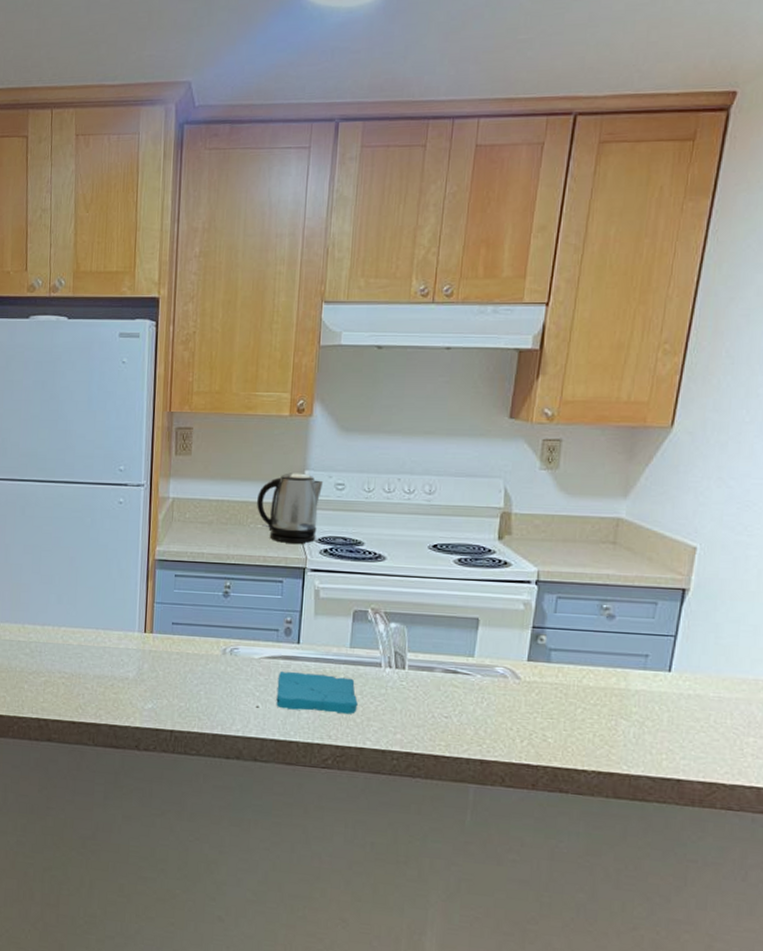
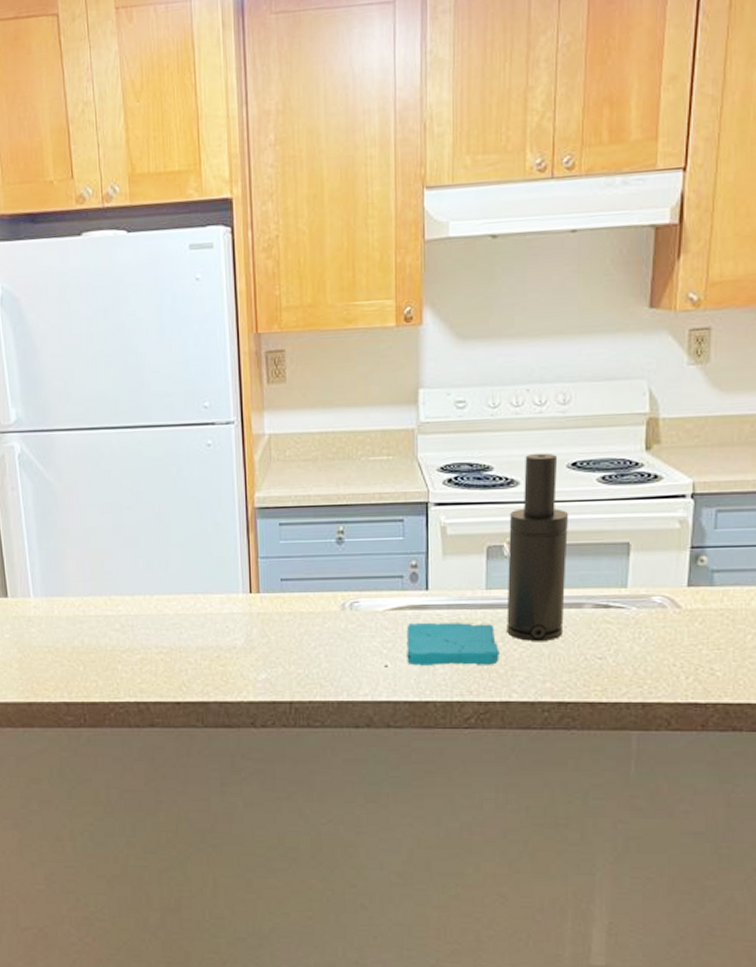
kettle: present [257,473,324,544] -> none [367,392,441,476]
soap dispenser: none [365,534,428,698] -> present [507,453,569,641]

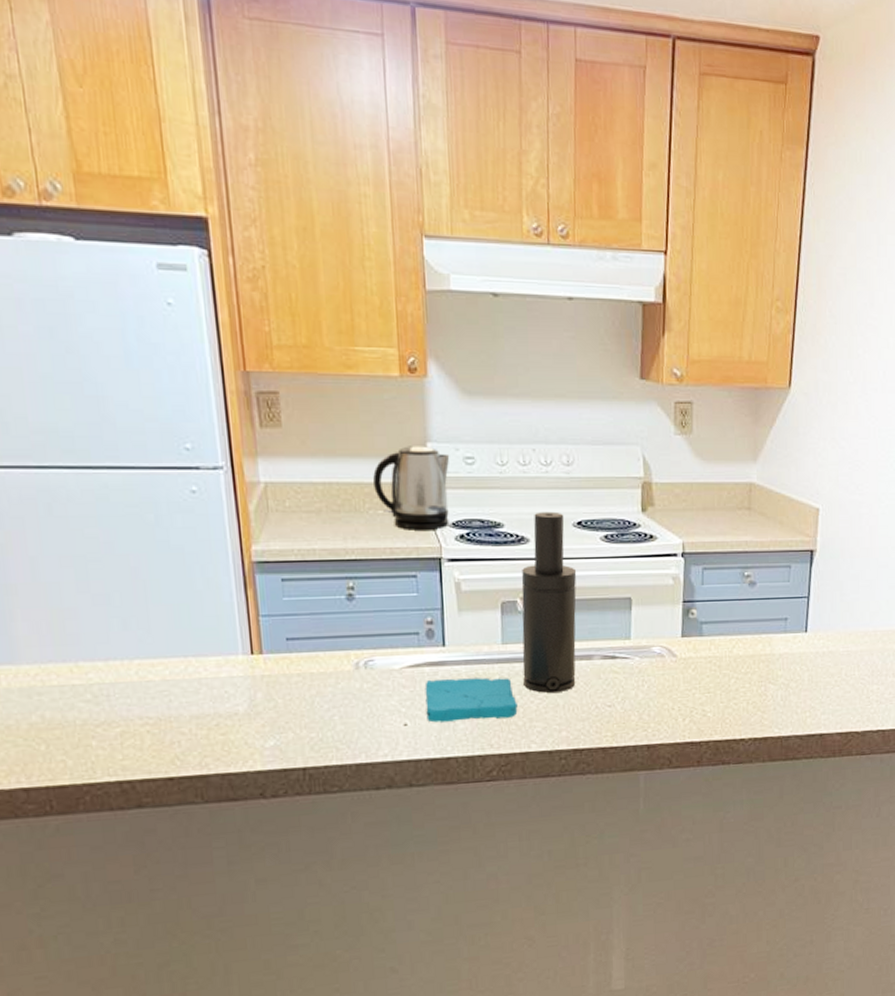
kettle: none [367,392,441,476] -> present [373,446,450,530]

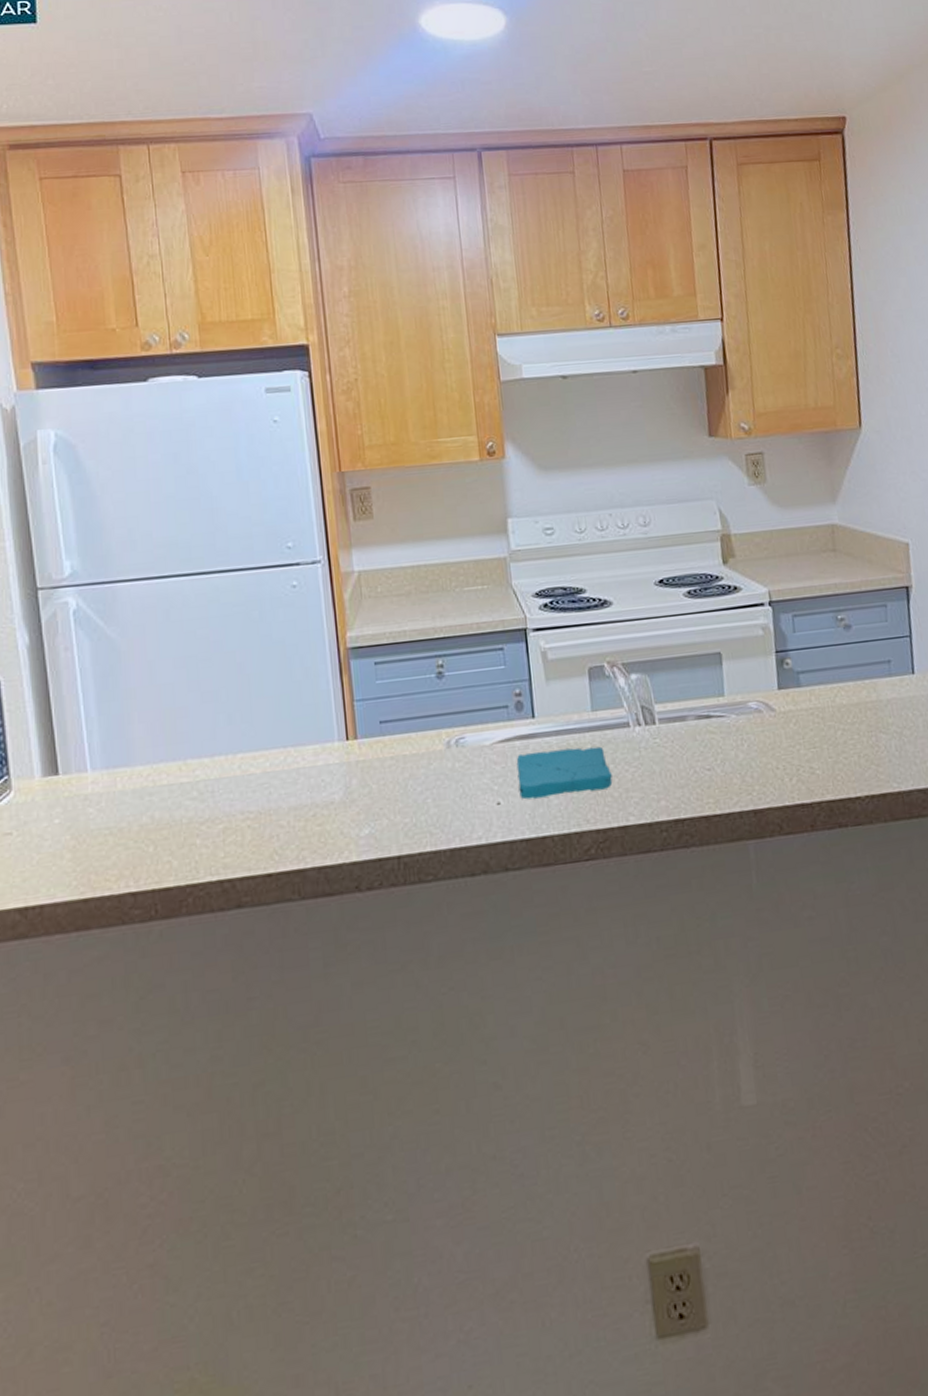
kettle: present [373,446,450,530] -> none [458,522,533,604]
soap dispenser: present [521,511,577,693] -> none [607,572,671,760]

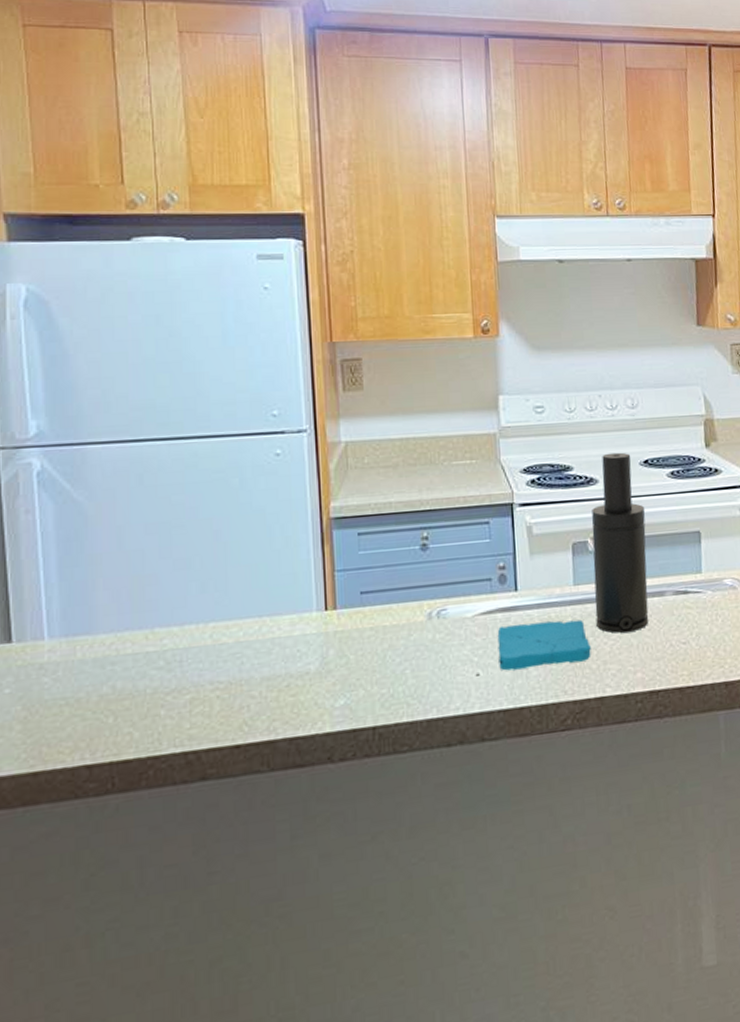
soap dispenser: none [607,572,671,760] -> present [592,452,649,634]

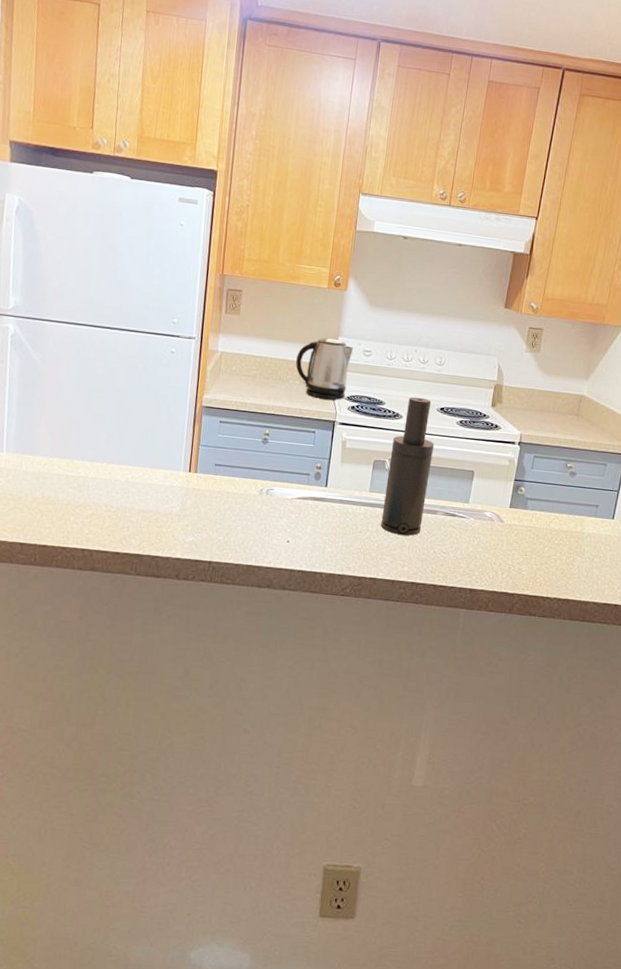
kettle: none [448,398,521,479] -> present [296,337,354,401]
sponge: present [497,619,591,671] -> none [304,510,374,549]

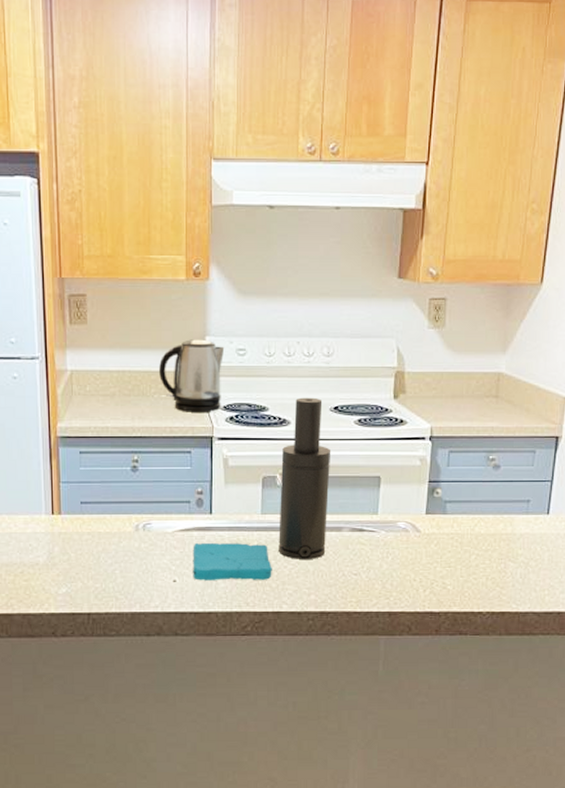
sponge: none [304,510,374,549] -> present [192,542,272,581]

